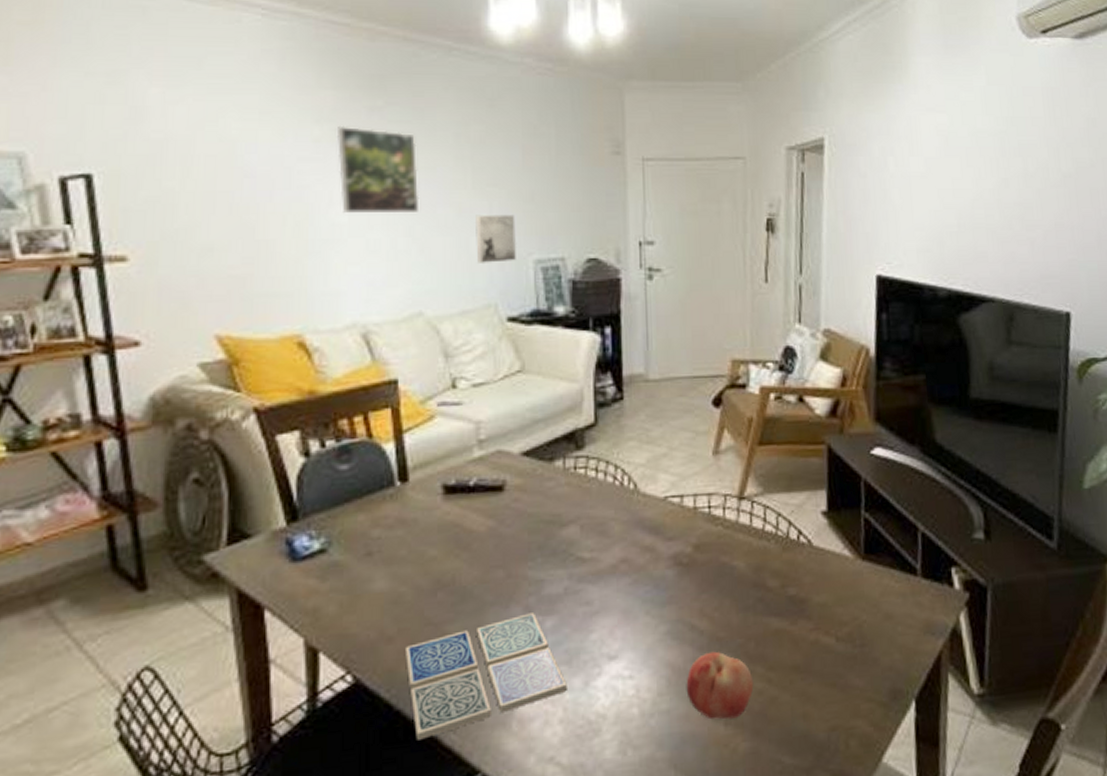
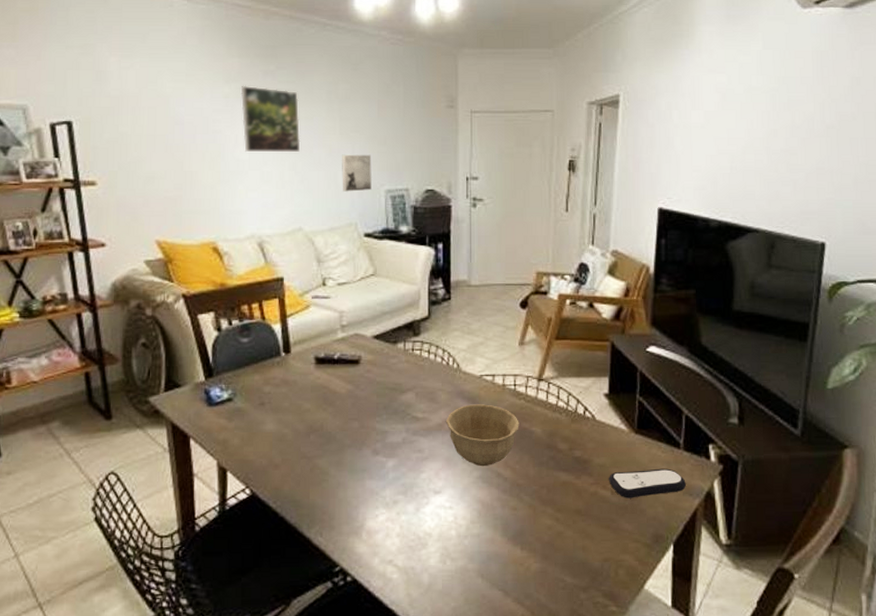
drink coaster: present [406,613,567,740] -> none [287,455,403,539]
bowl: none [622,534,717,619] -> present [446,404,519,467]
fruit: present [686,651,754,720] -> none [492,494,545,545]
remote control: none [831,602,927,646] -> present [608,468,686,498]

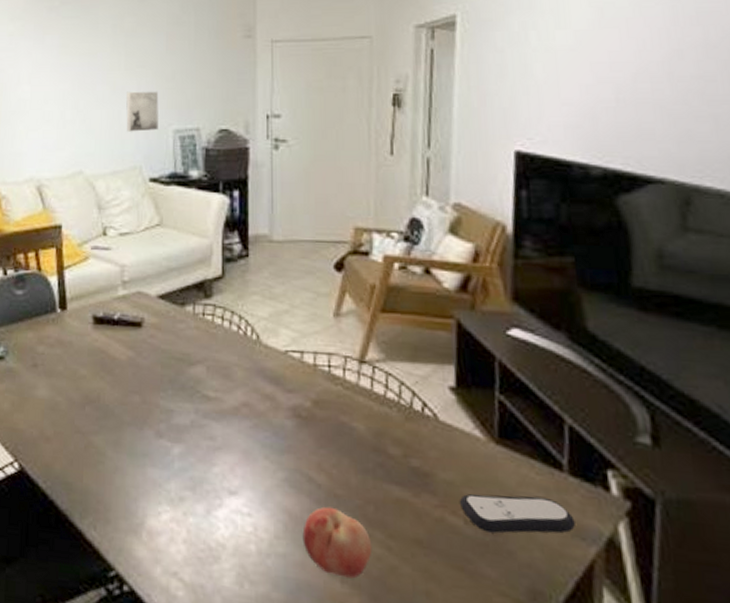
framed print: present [241,85,301,152] -> none [25,22,84,90]
bowl: present [446,404,519,467] -> none [244,385,336,467]
fruit: none [492,494,545,545] -> present [302,507,373,579]

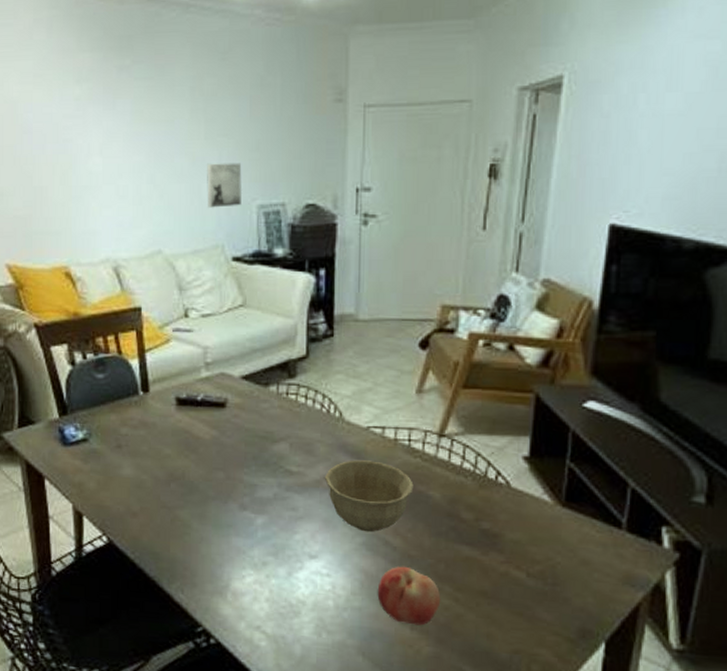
bowl: none [244,385,336,467] -> present [325,460,414,533]
remote control: present [459,494,575,534] -> none [523,550,627,584]

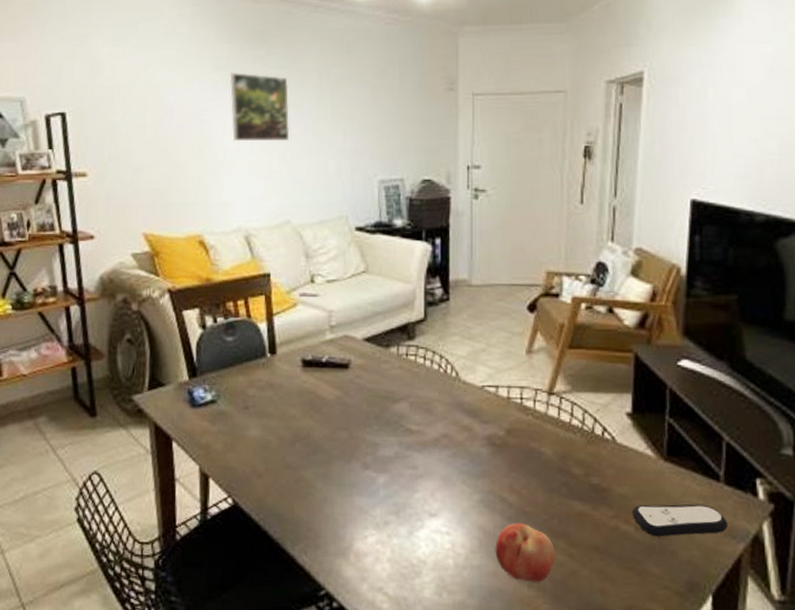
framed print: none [94,84,160,163] -> present [230,72,290,141]
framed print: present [207,163,242,209] -> none [332,142,364,183]
bowl: present [325,460,414,533] -> none [443,418,527,490]
remote control: none [523,550,627,584] -> present [631,503,728,537]

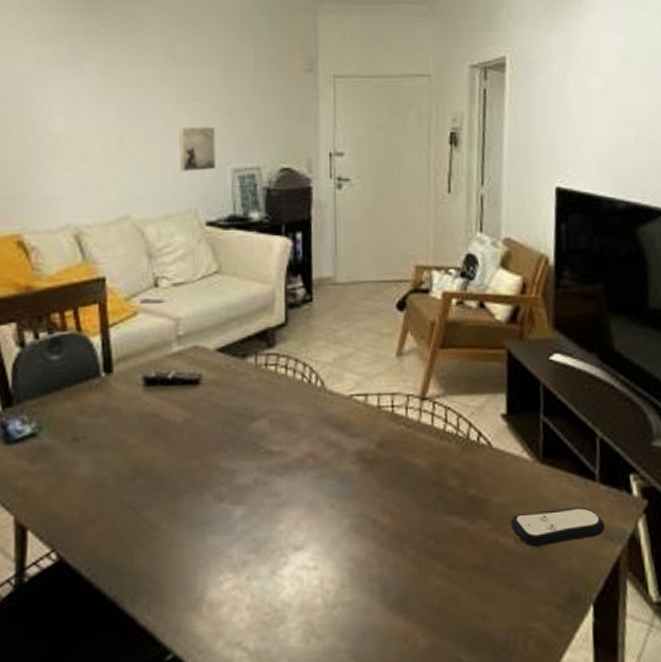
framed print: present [230,72,290,141] -> none [58,45,129,124]
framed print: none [332,142,364,183] -> present [179,127,216,173]
fruit: present [495,522,556,583] -> none [368,547,434,614]

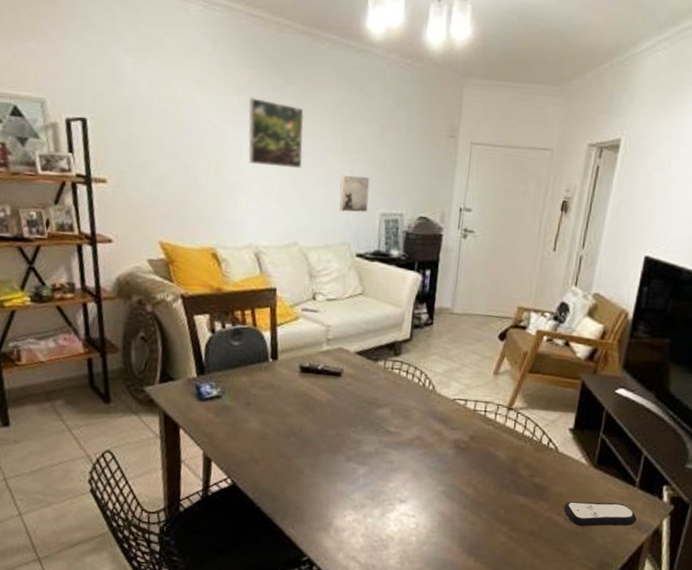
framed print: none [58,45,129,124] -> present [248,97,304,168]

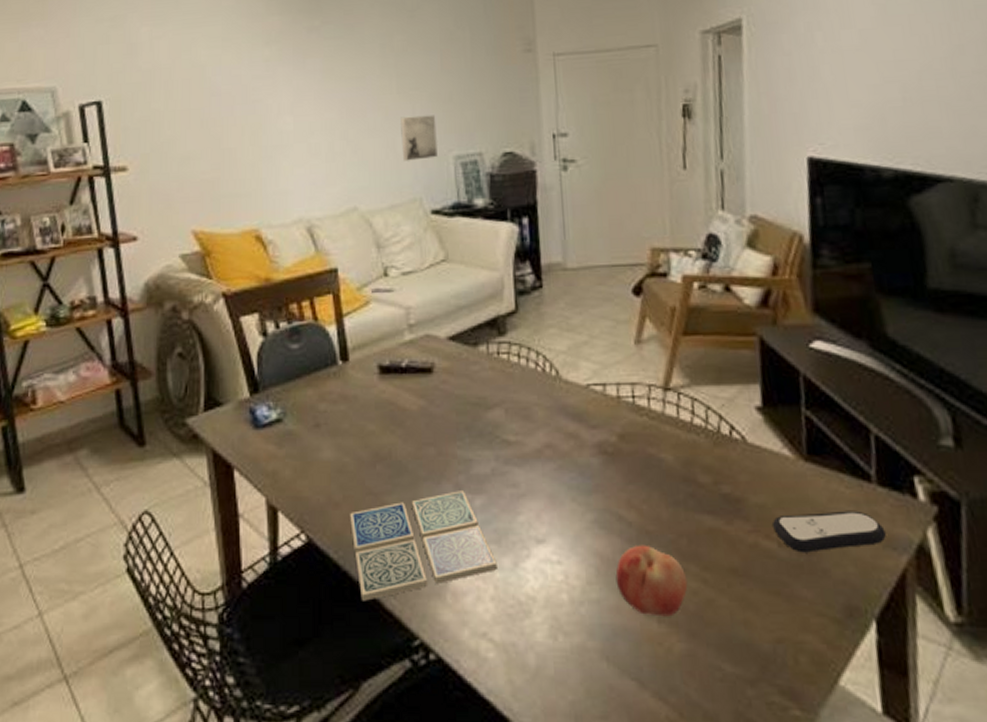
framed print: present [248,97,304,168] -> none [283,45,352,121]
drink coaster: none [265,461,370,529] -> present [350,491,497,601]
fruit: none [451,510,500,558] -> present [615,545,688,617]

